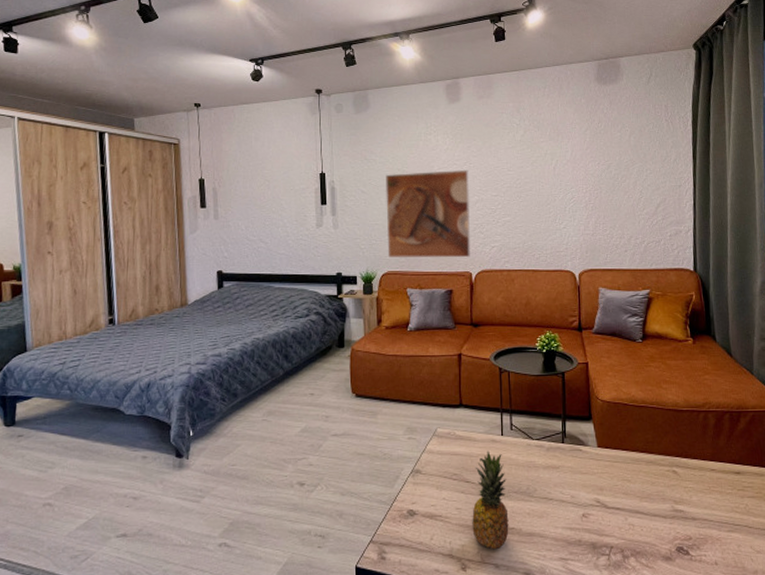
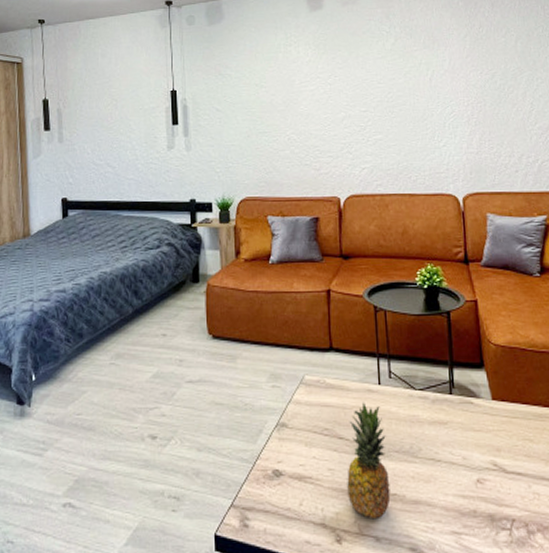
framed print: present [385,169,470,258] -> none [241,83,338,182]

